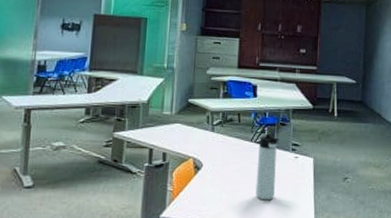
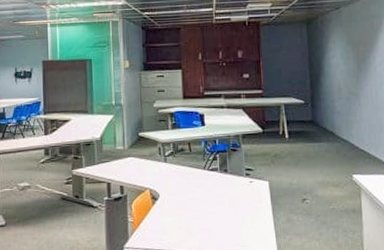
thermos bottle: present [255,133,279,200] -> none [212,160,233,226]

